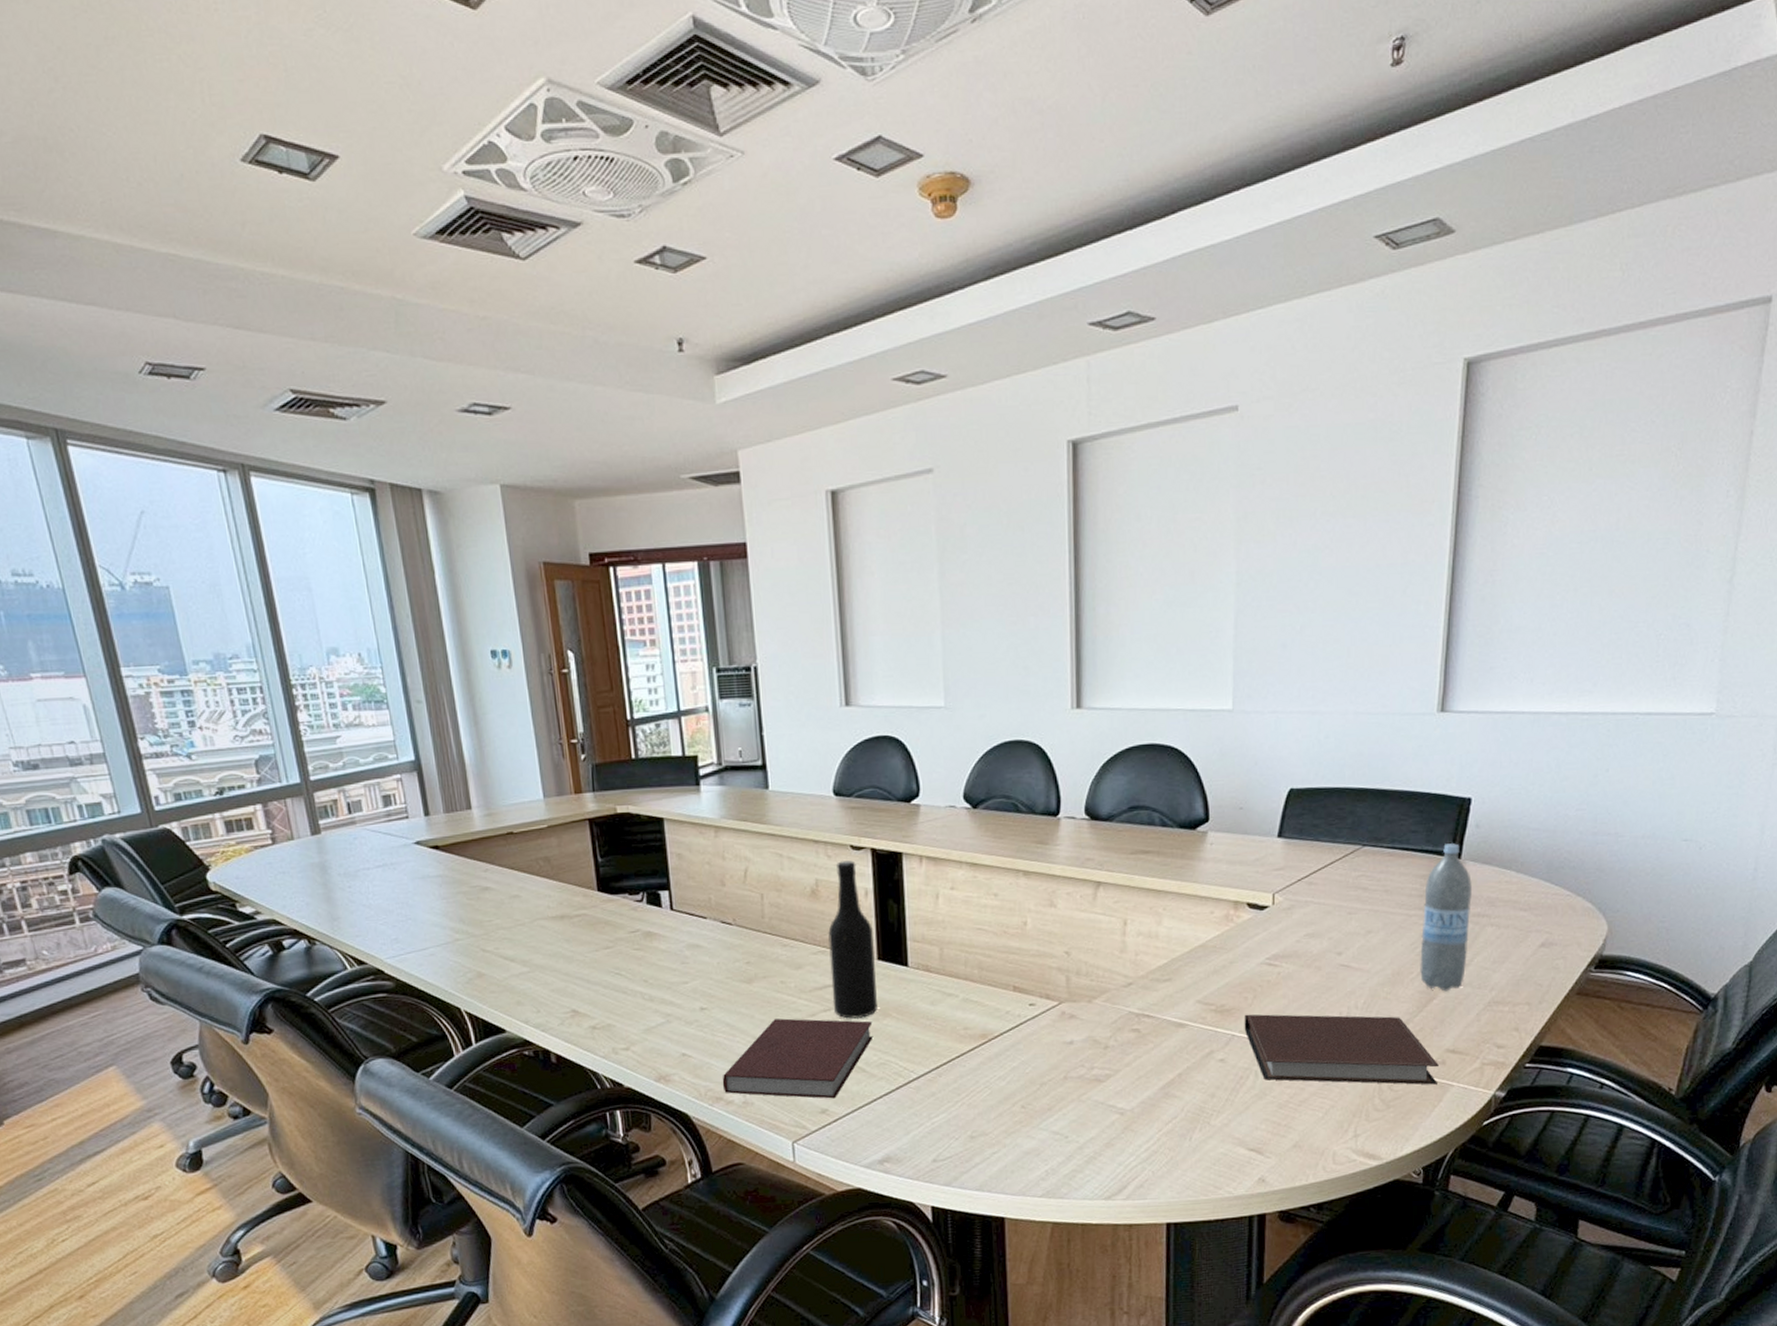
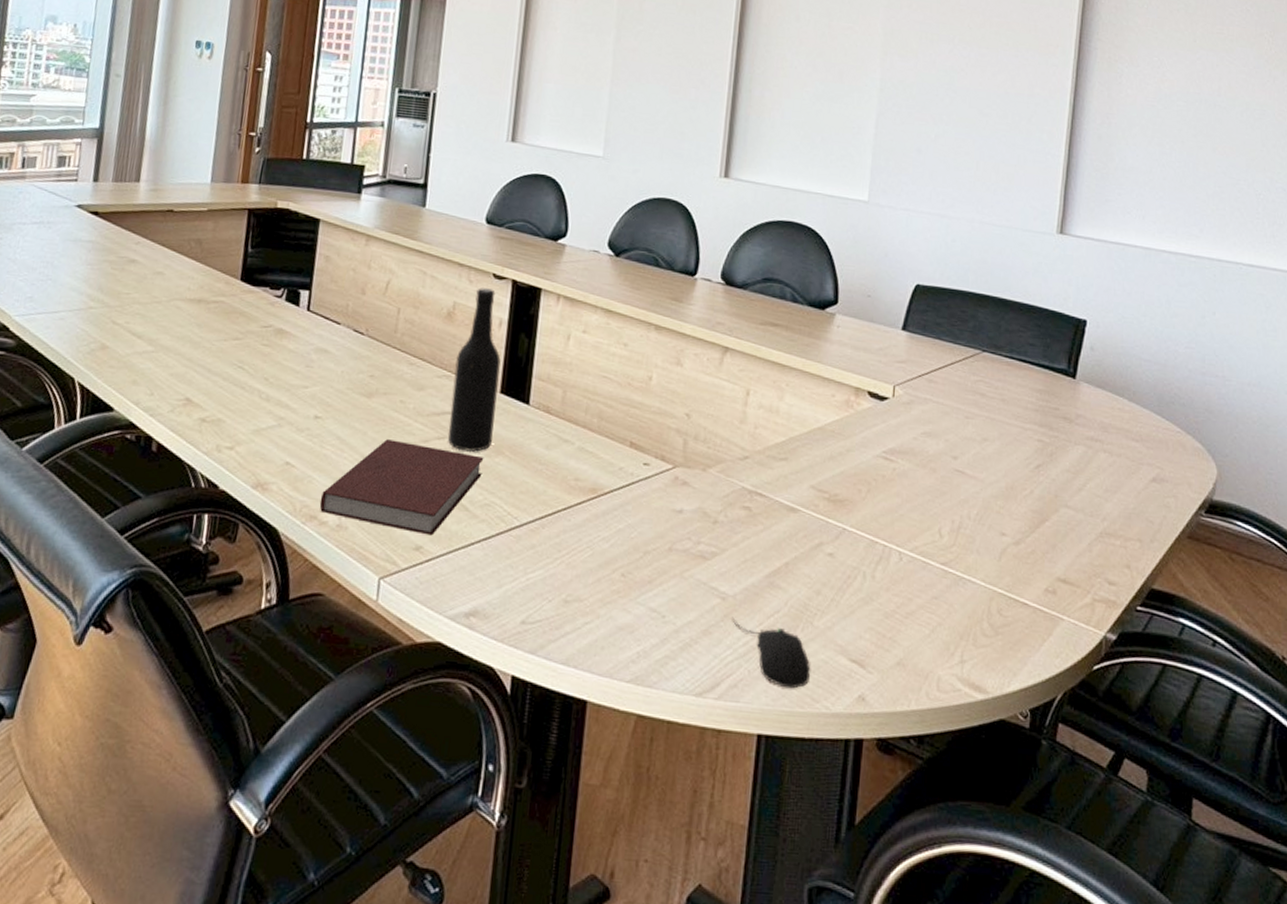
computer mouse: none [1132,1128,1212,1182] -> present [732,617,811,689]
notebook: present [1244,1014,1439,1085] -> none [855,508,1049,616]
water bottle: present [1420,843,1472,992] -> none [1033,362,1086,515]

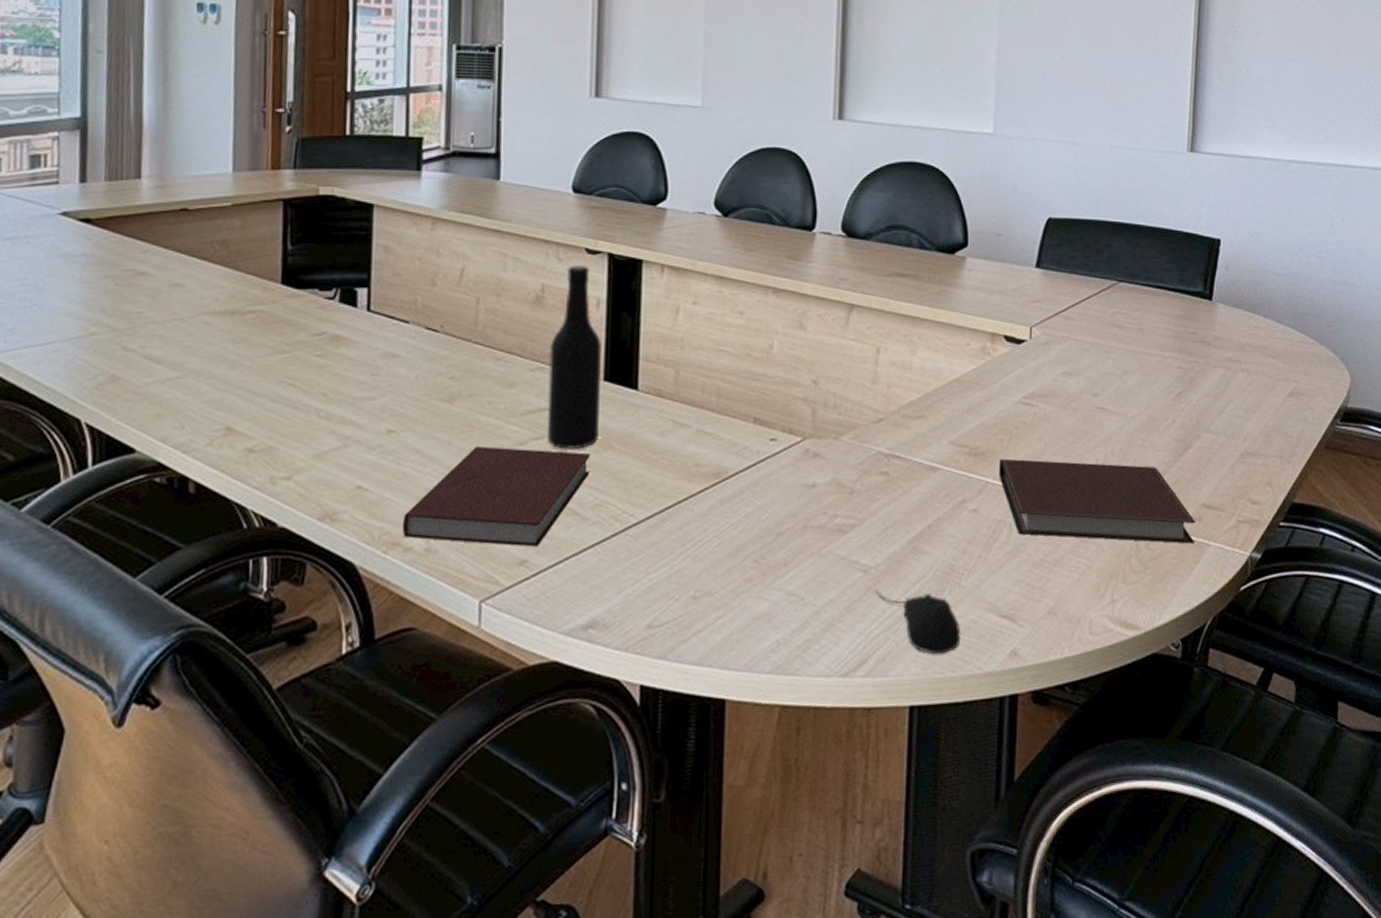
notebook: none [855,508,1049,616] -> present [998,458,1195,544]

